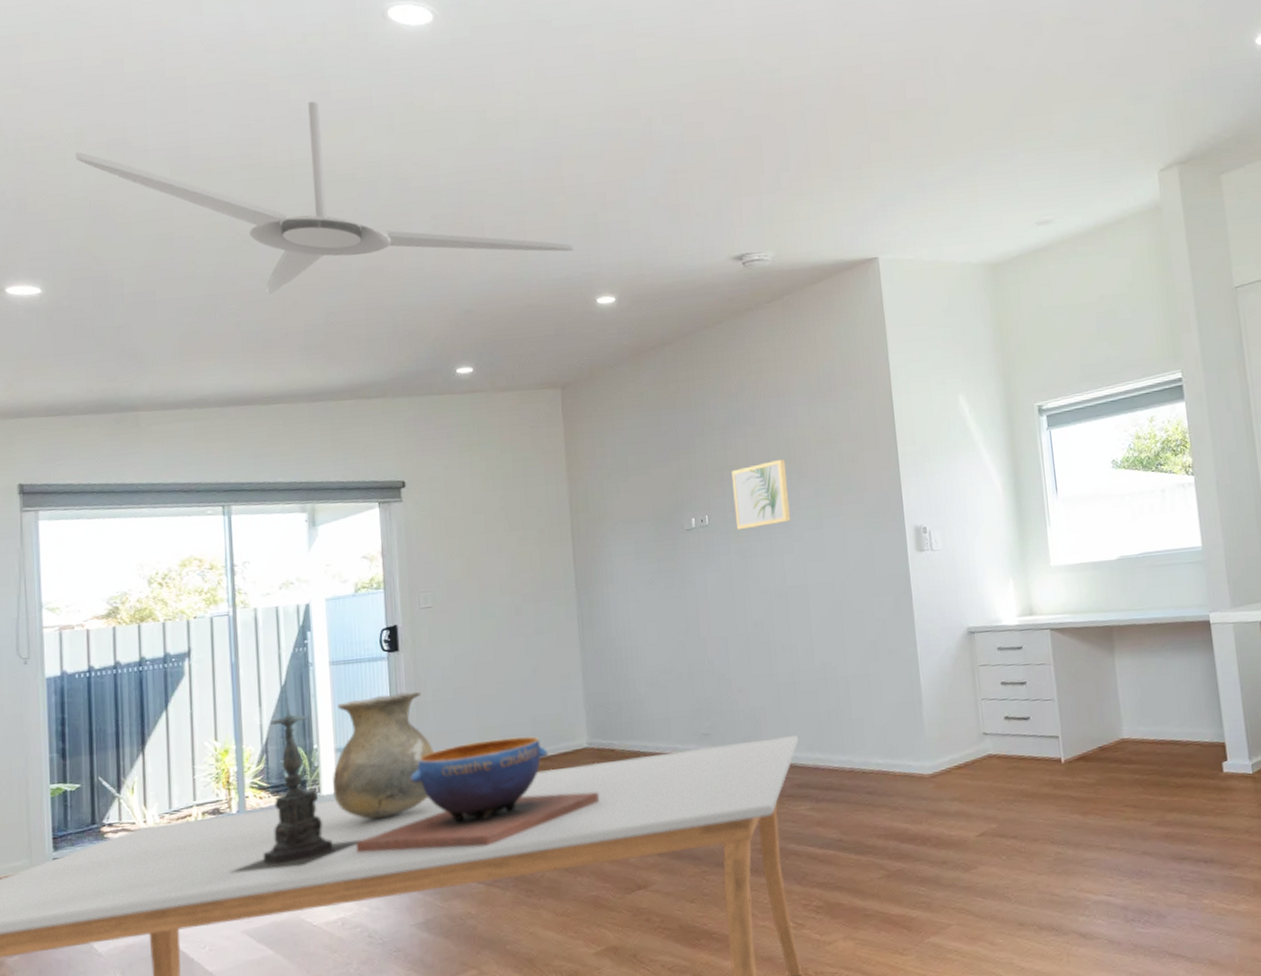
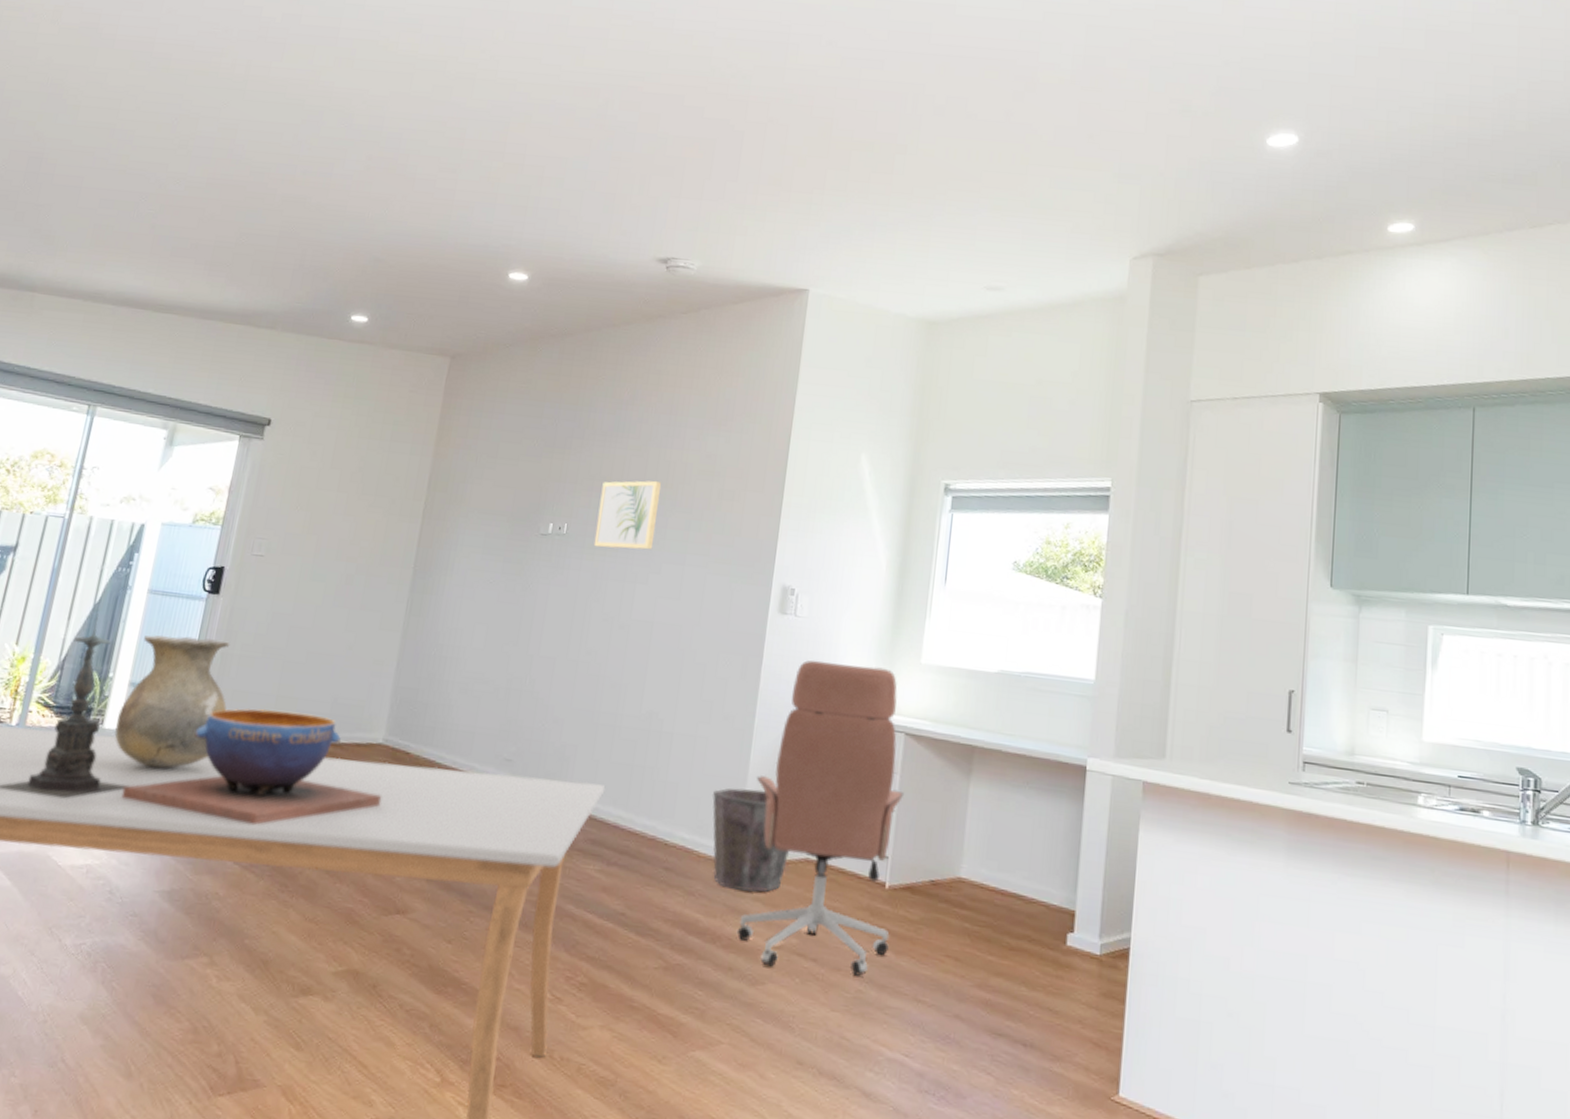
ceiling fan: present [75,101,574,294] -> none [46,21,500,219]
waste bin: none [895,706,974,796] -> present [712,788,790,893]
office chair: none [930,577,1076,852] -> present [736,660,905,976]

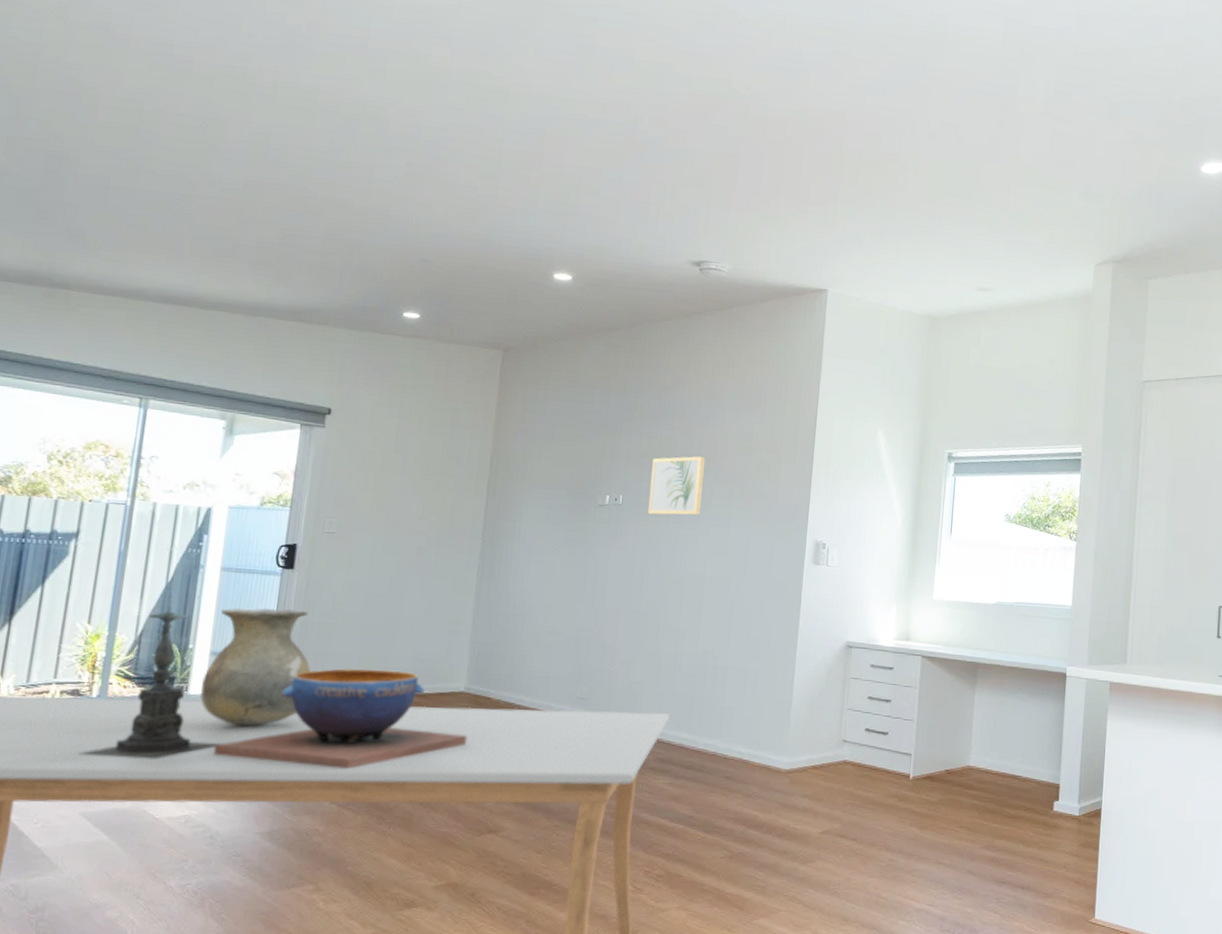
waste bin: present [712,788,790,893] -> none [763,708,831,791]
office chair: present [736,660,905,976] -> none [789,601,923,848]

